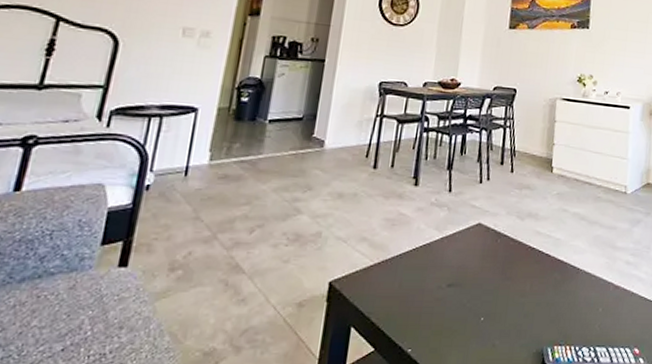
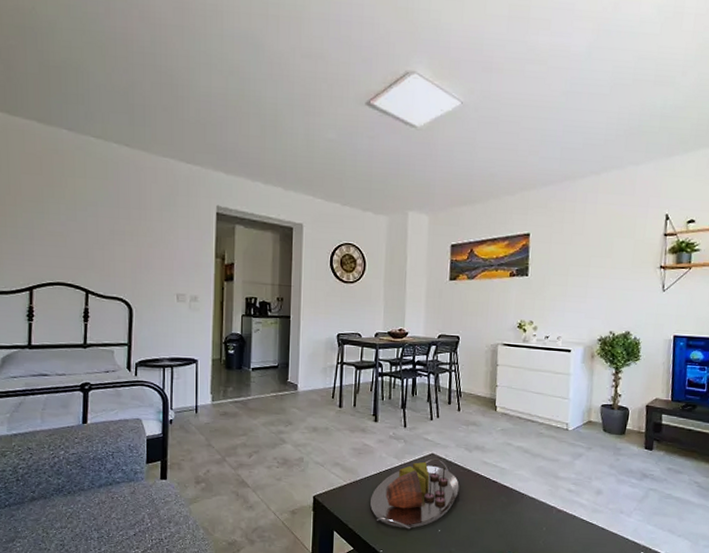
serving tray: none [400,229,508,320] -> present [370,458,459,529]

